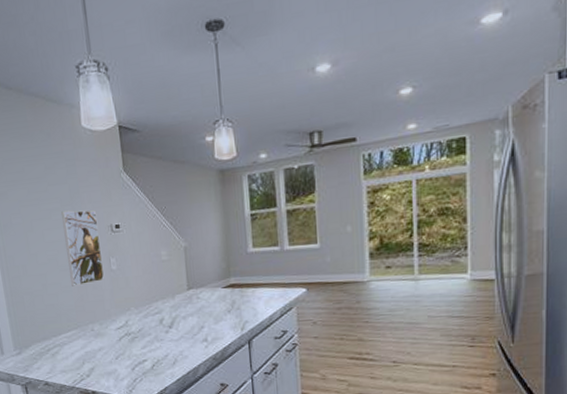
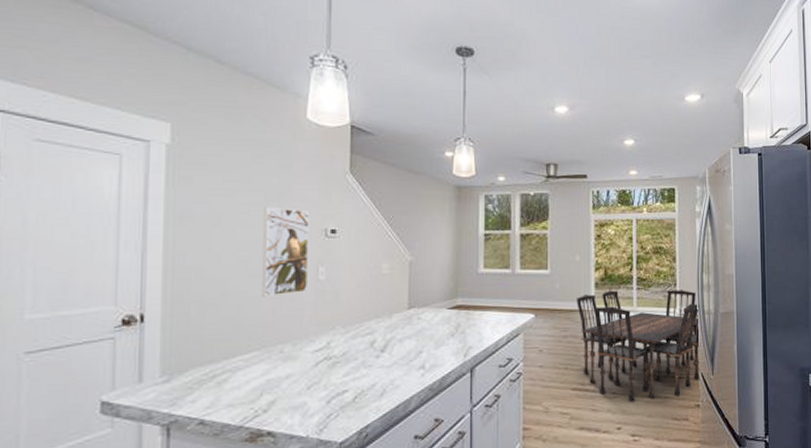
dining table: none [350,253,498,370] -> present [577,290,701,401]

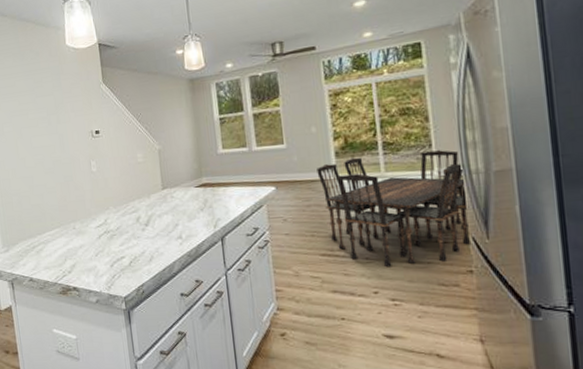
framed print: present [262,207,310,297] -> none [47,118,85,188]

